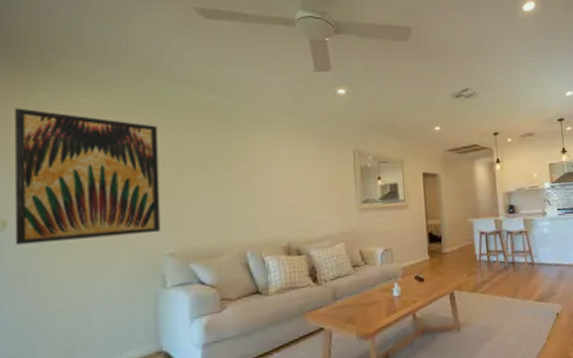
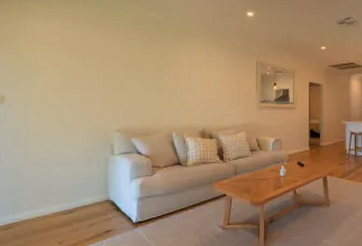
wall art: present [13,108,161,245] -> none [10,13,112,115]

